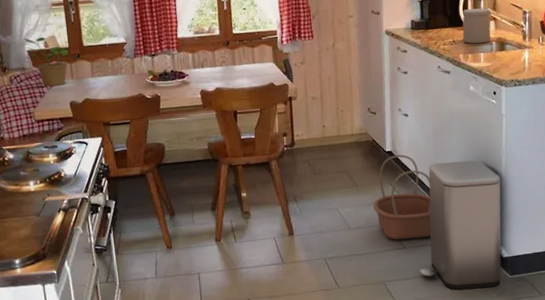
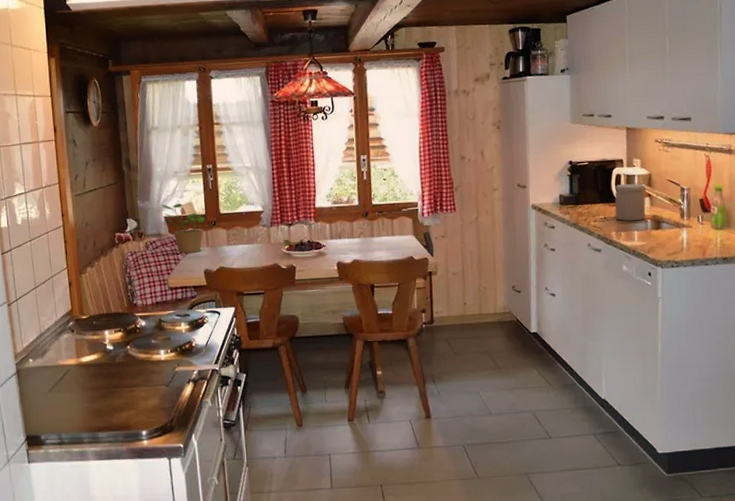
basket: present [373,154,432,240] -> none [516,337,580,429]
pedal bin: present [419,160,501,291] -> none [566,345,657,488]

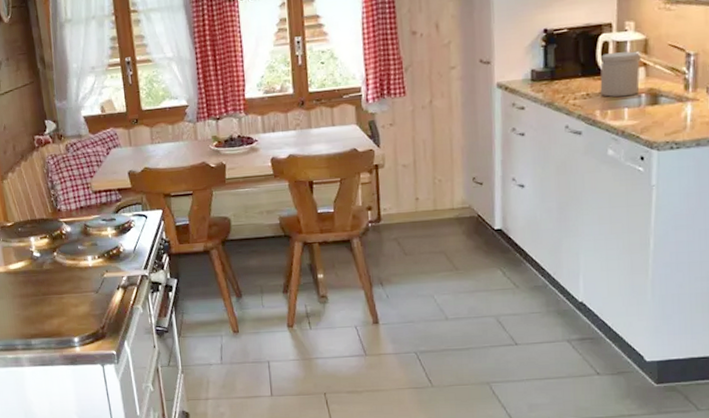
potted plant: present [162,204,205,255] -> none [80,101,127,156]

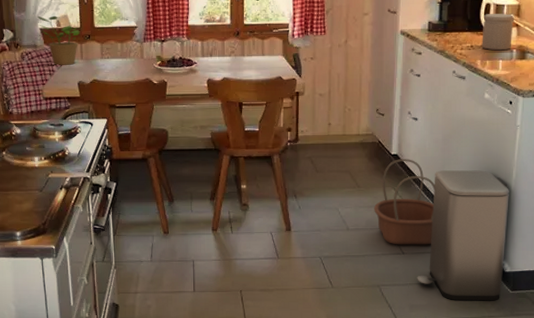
potted plant: none [80,101,127,156] -> present [38,16,80,66]
basket: none [477,233,552,335] -> present [374,159,435,245]
pedal bin: none [535,241,647,398] -> present [417,170,509,301]

